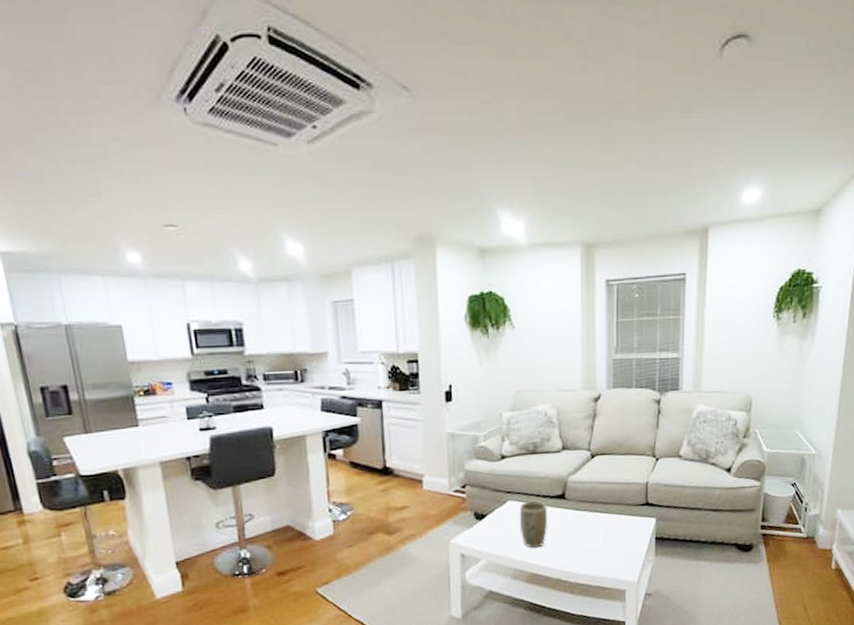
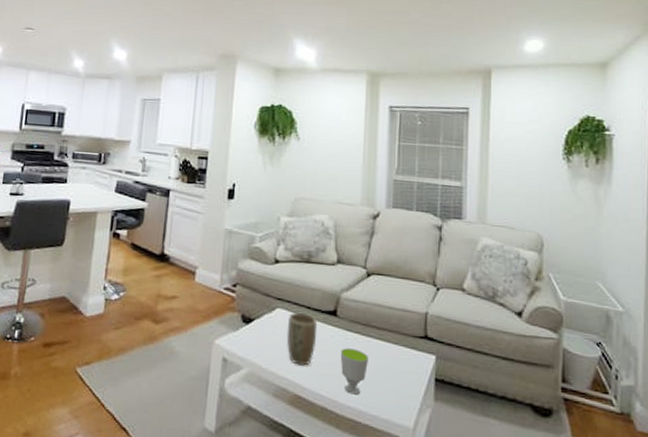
cup: none [570,525,596,564] -> present [340,348,369,395]

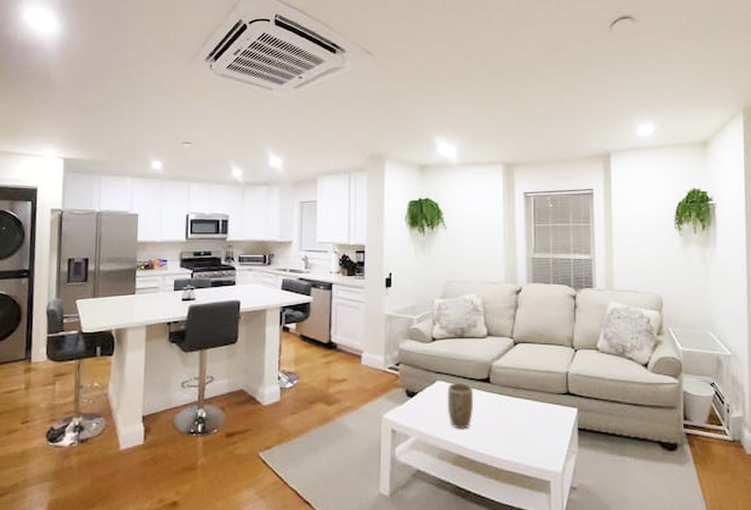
cup: present [340,348,369,395] -> none [495,410,520,450]

